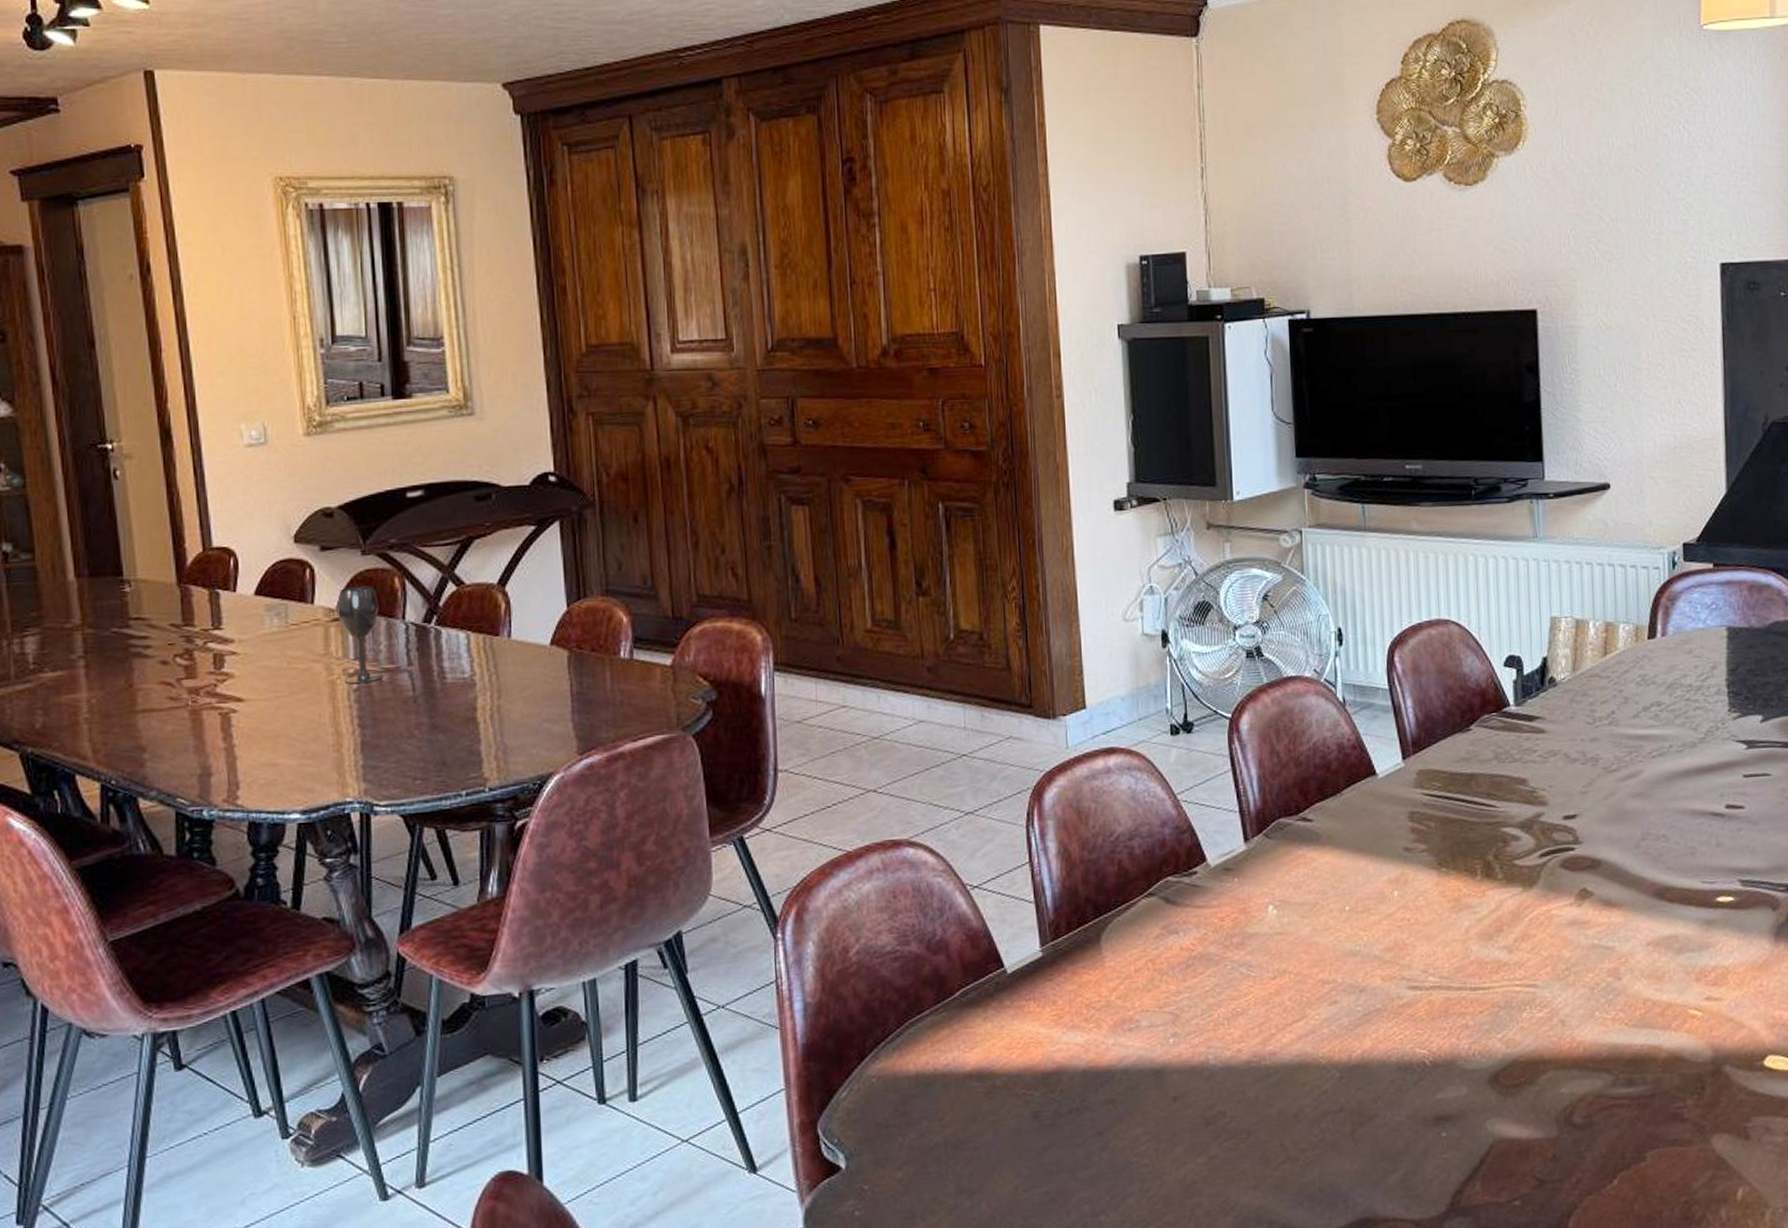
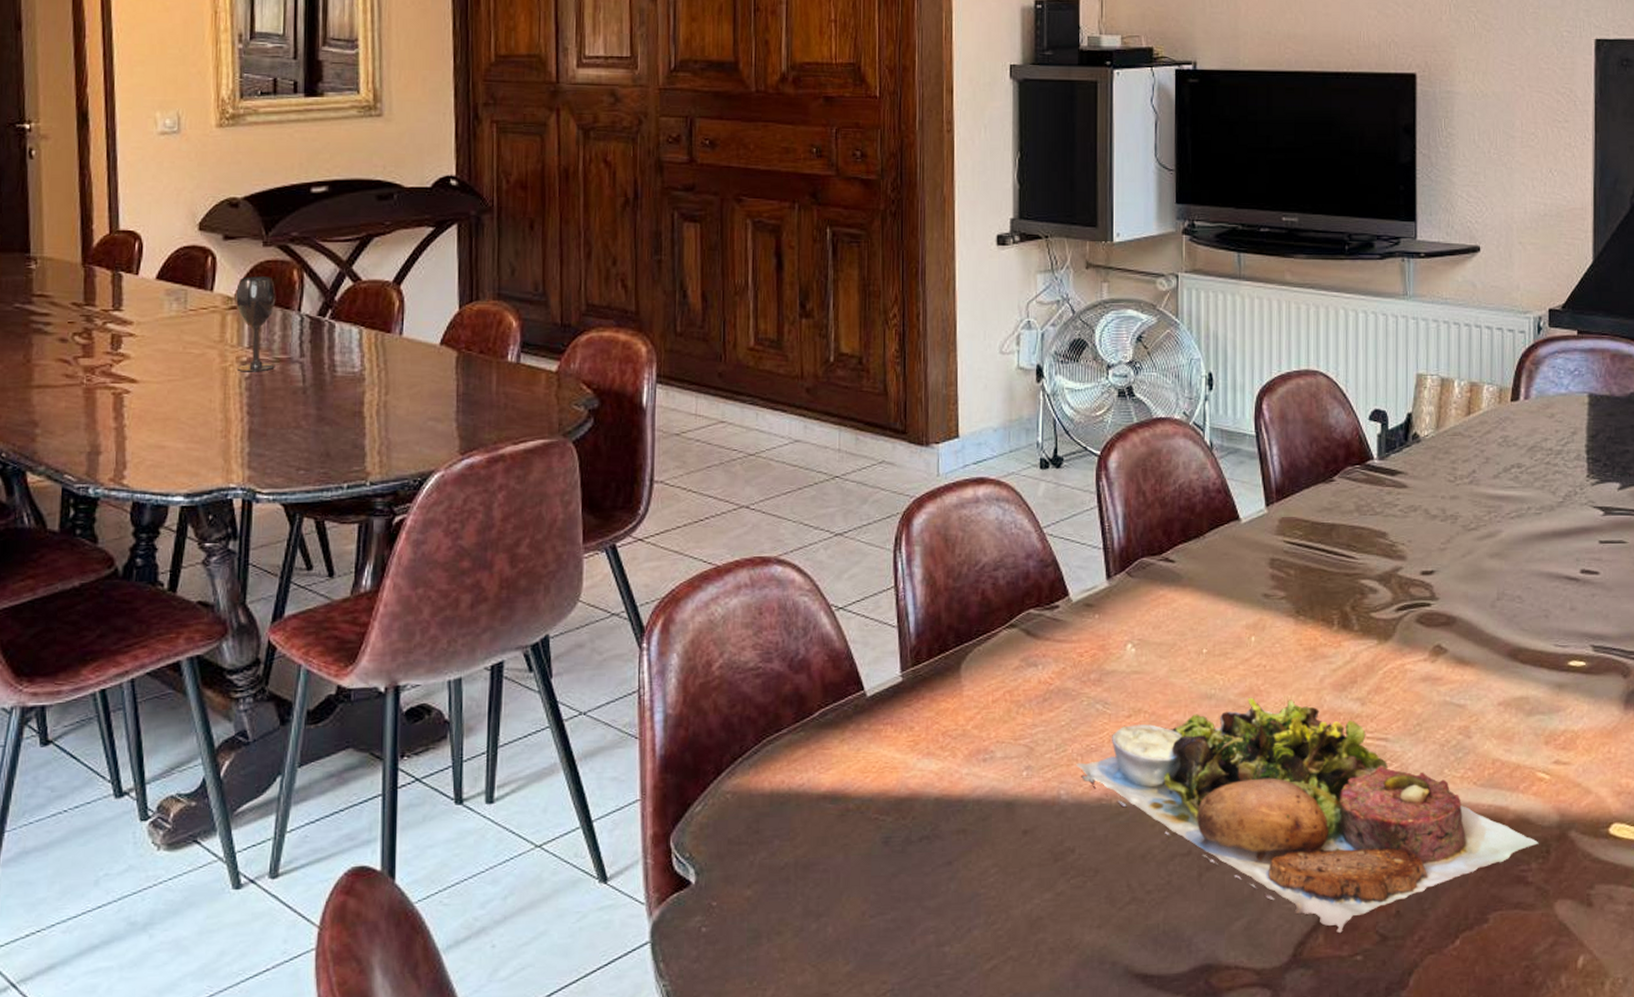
food platter: none [1223,951,1694,1180] -> present [1076,697,1539,934]

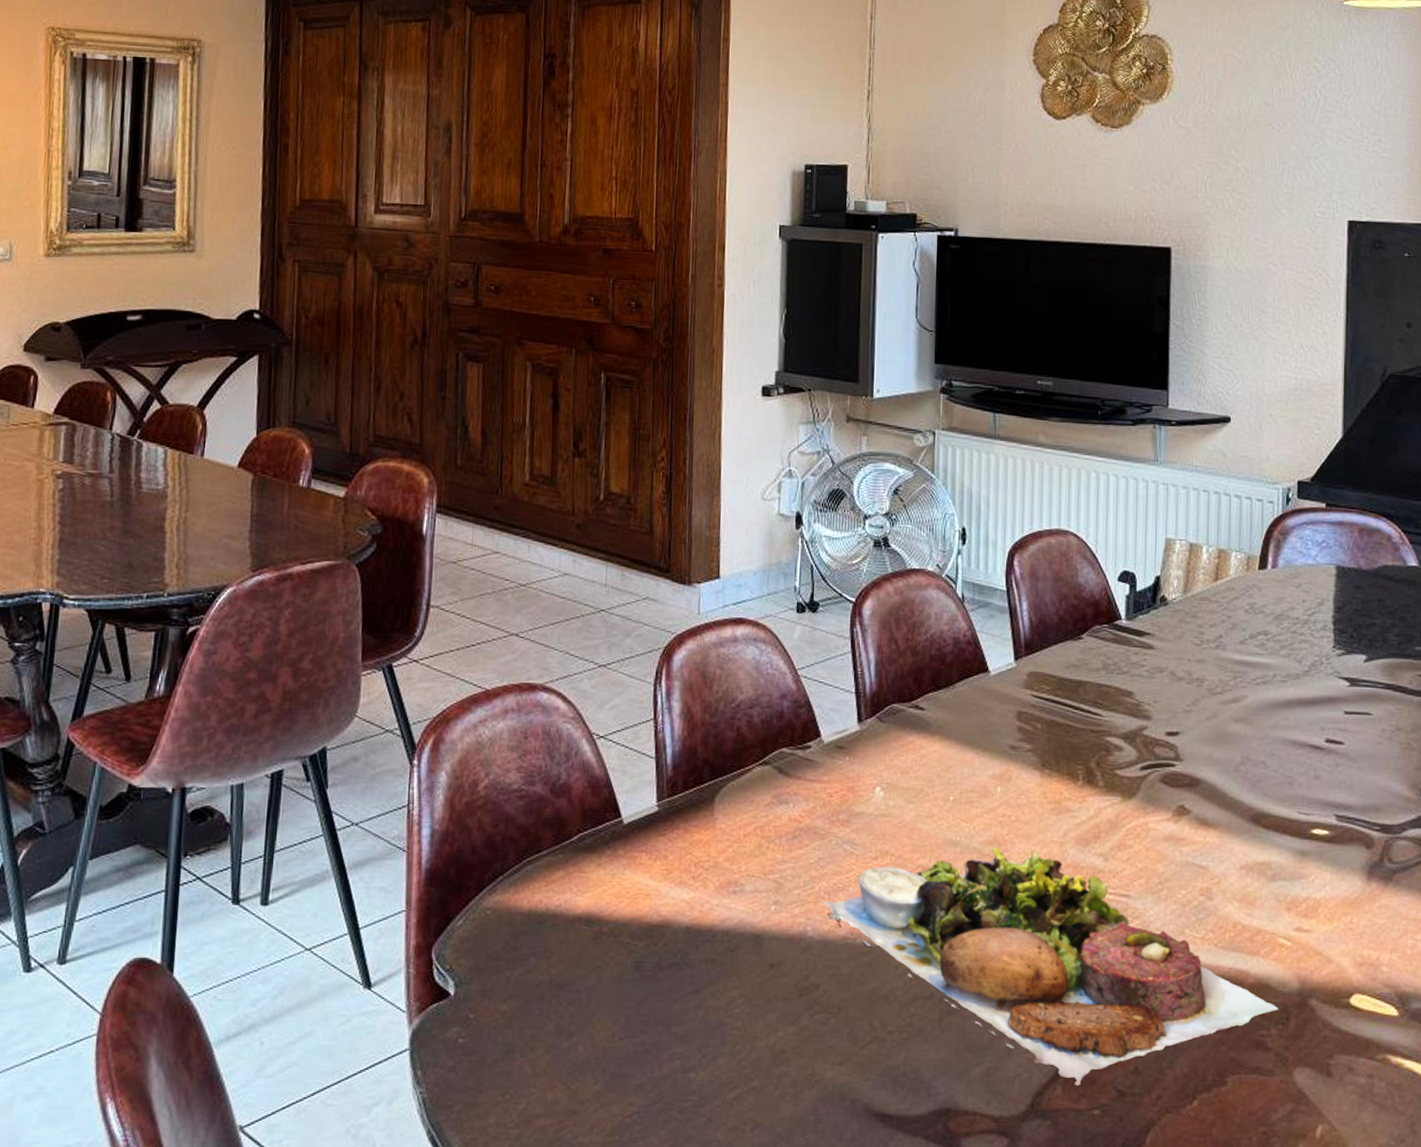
wine glass: present [236,276,276,372] -> none [52,396,91,485]

